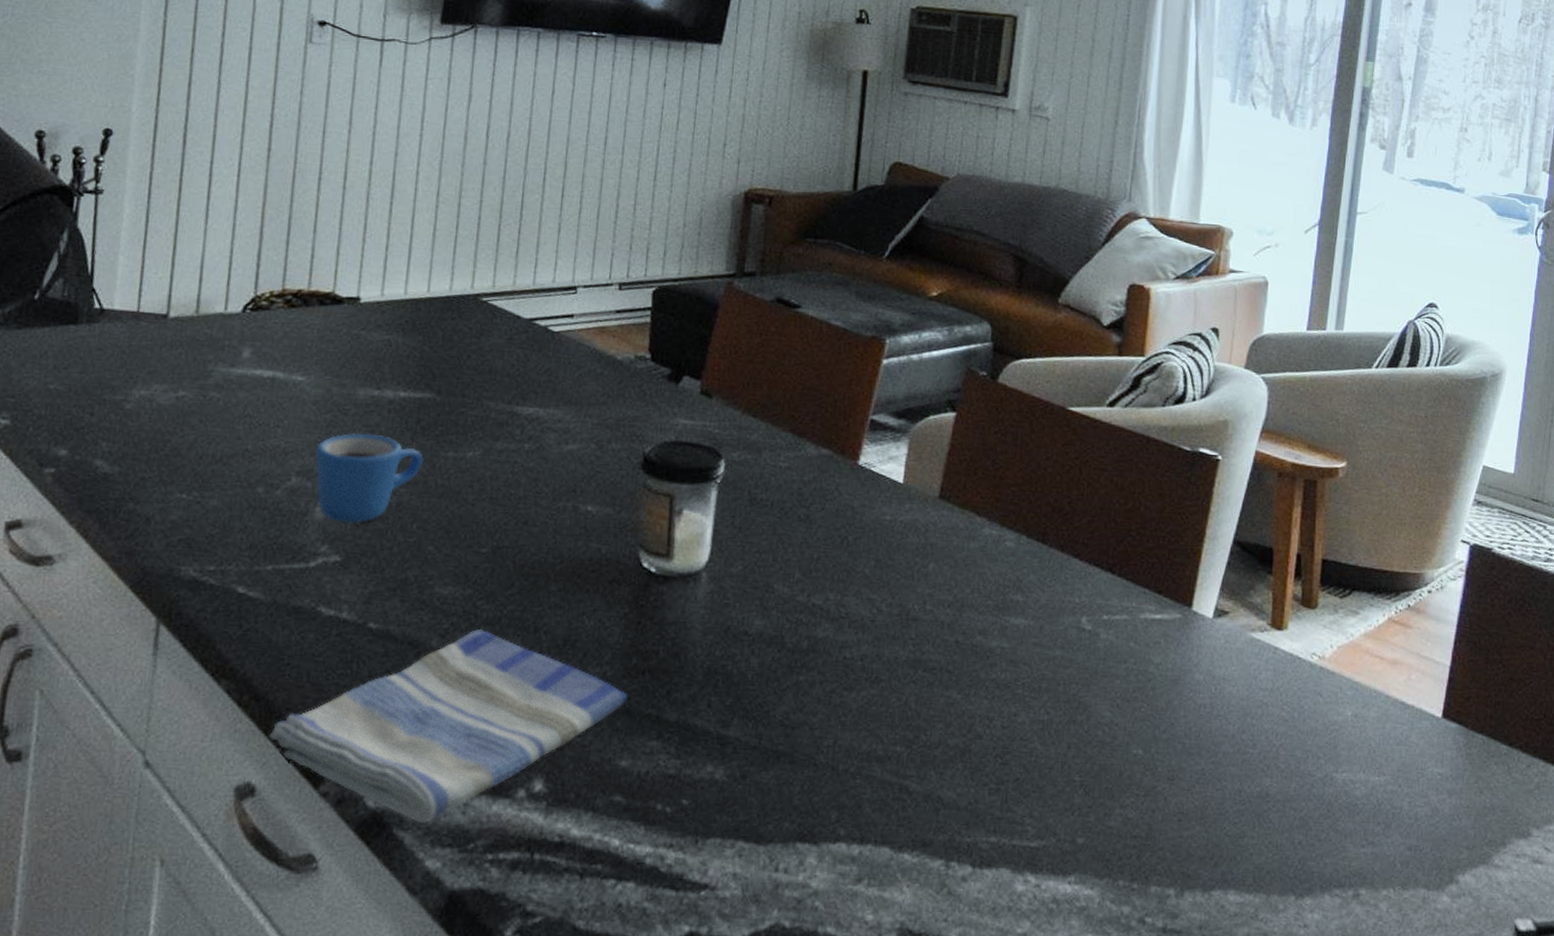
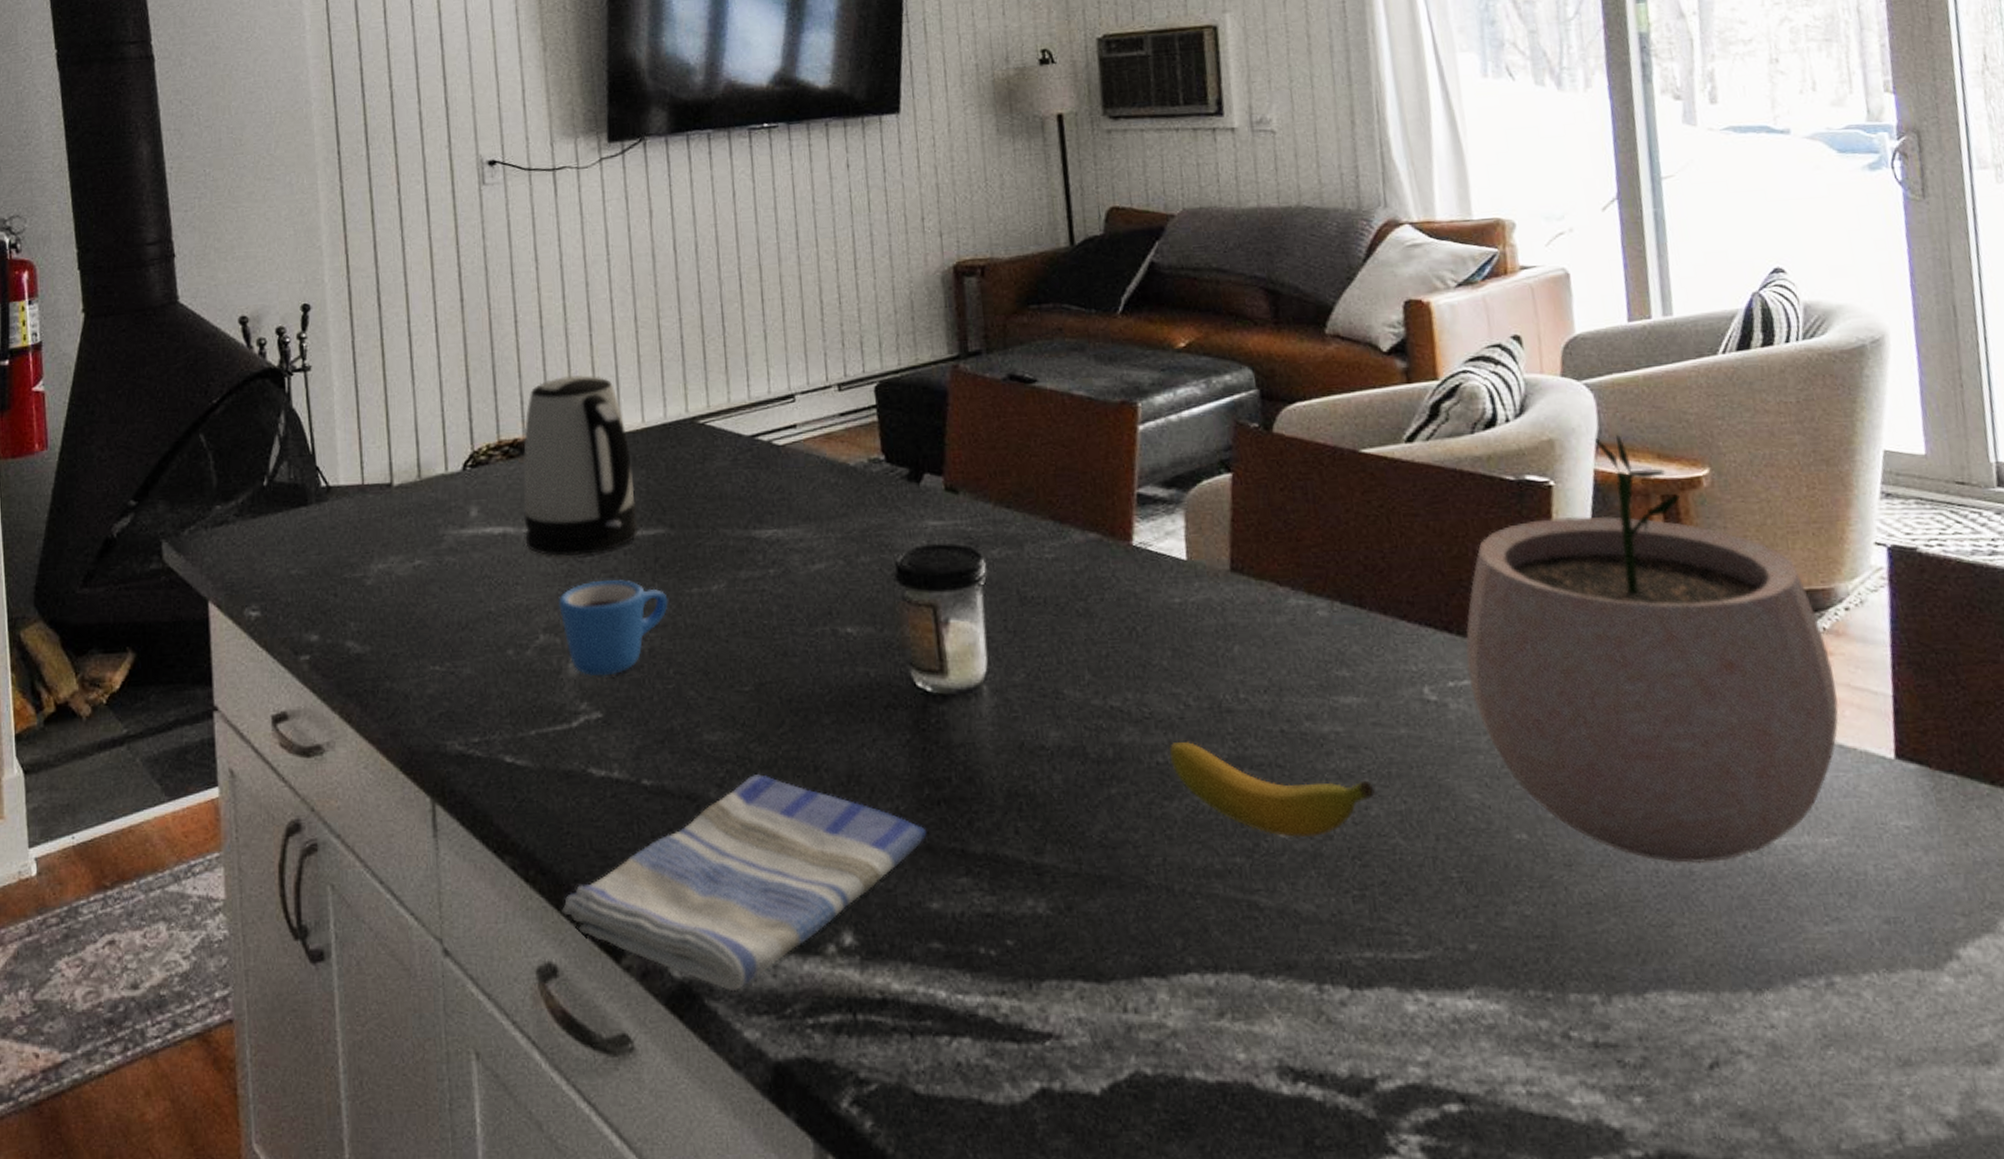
kettle: none [293,237,412,408] -> present [522,374,638,557]
banana: none [857,641,1025,736] -> present [1170,742,1375,838]
plant pot: none [1120,423,1410,789] -> present [1465,434,1840,864]

